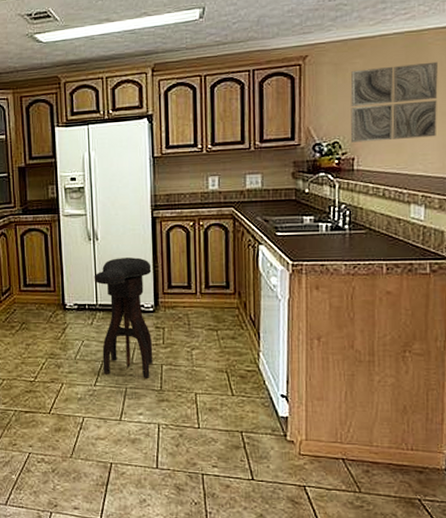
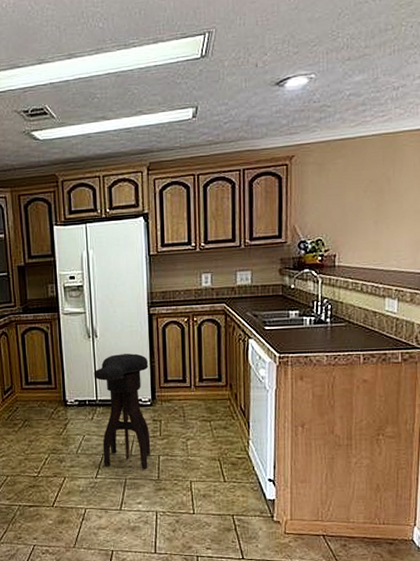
wall art: present [350,61,438,143] -> none [332,162,411,240]

